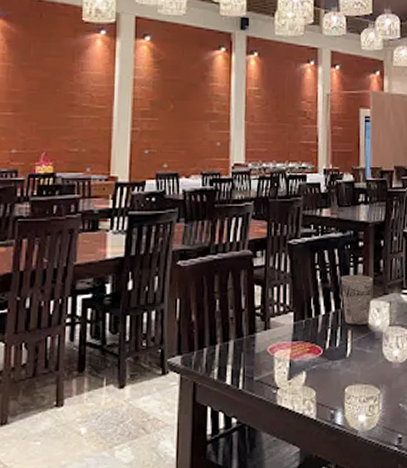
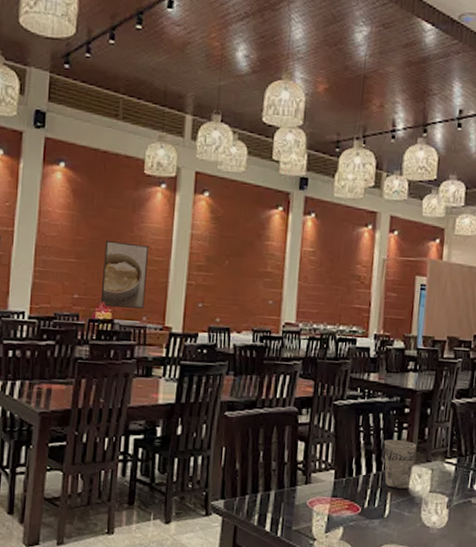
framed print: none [40,91,90,161] -> present [100,241,148,309]

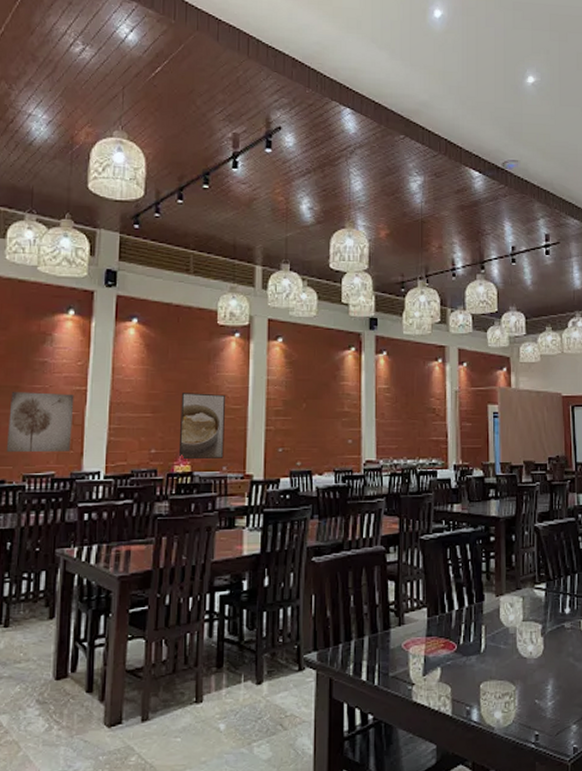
cup: present [383,439,416,490] -> none [473,570,505,622]

